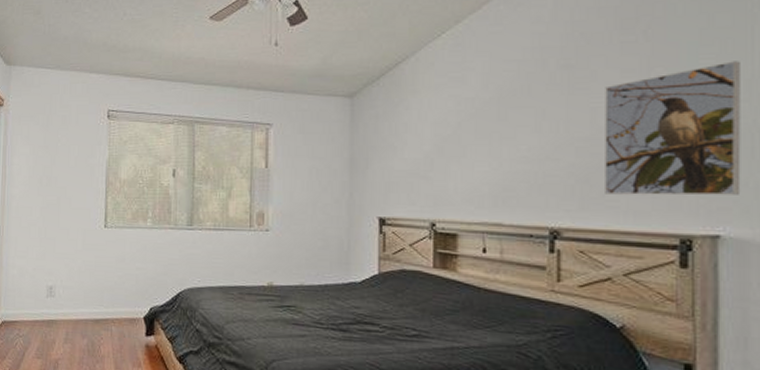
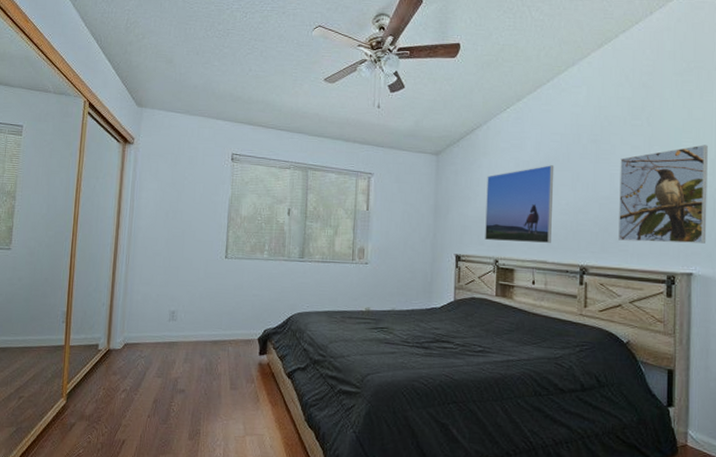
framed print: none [417,101,510,200] -> present [485,165,554,243]

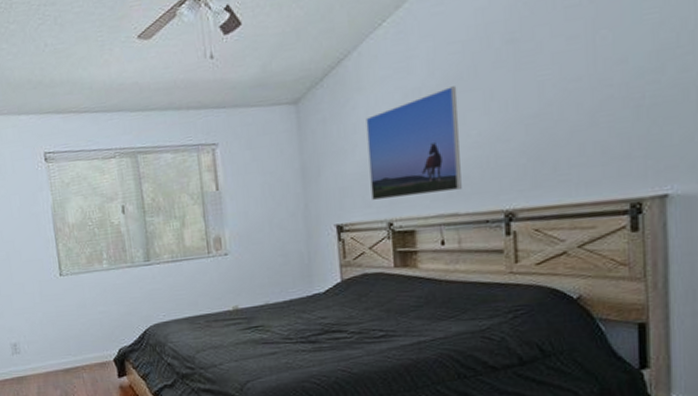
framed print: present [618,145,708,244] -> none [551,11,687,169]

